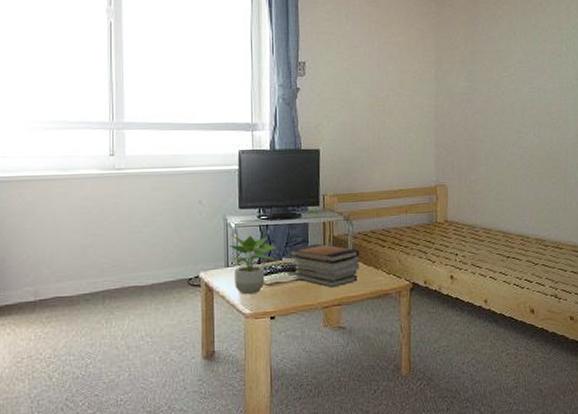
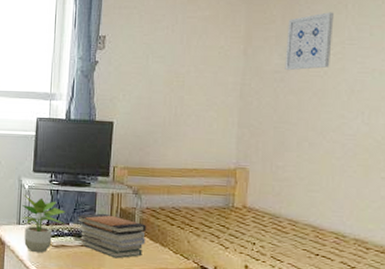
wall art: none [470,38,507,92] -> present [285,12,334,71]

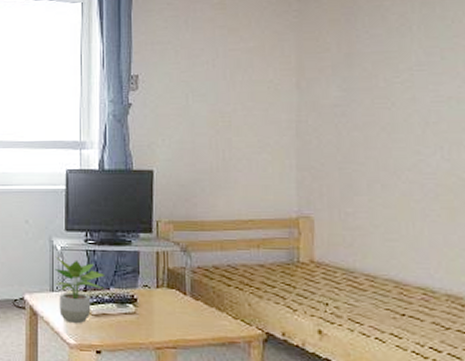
book stack: present [76,213,146,259] -> none [117,275,199,327]
wall art: present [285,12,334,71] -> none [344,36,398,104]

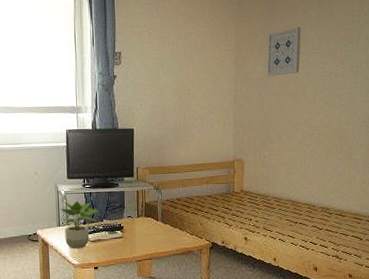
wall art: none [344,36,398,104] -> present [266,27,301,77]

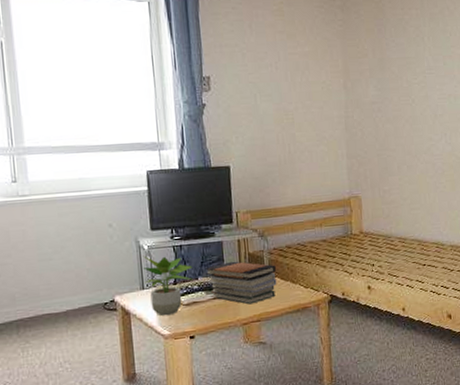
book stack: none [109,208,167,245] -> present [205,261,277,305]
wall art: present [266,27,301,77] -> none [378,45,416,101]

